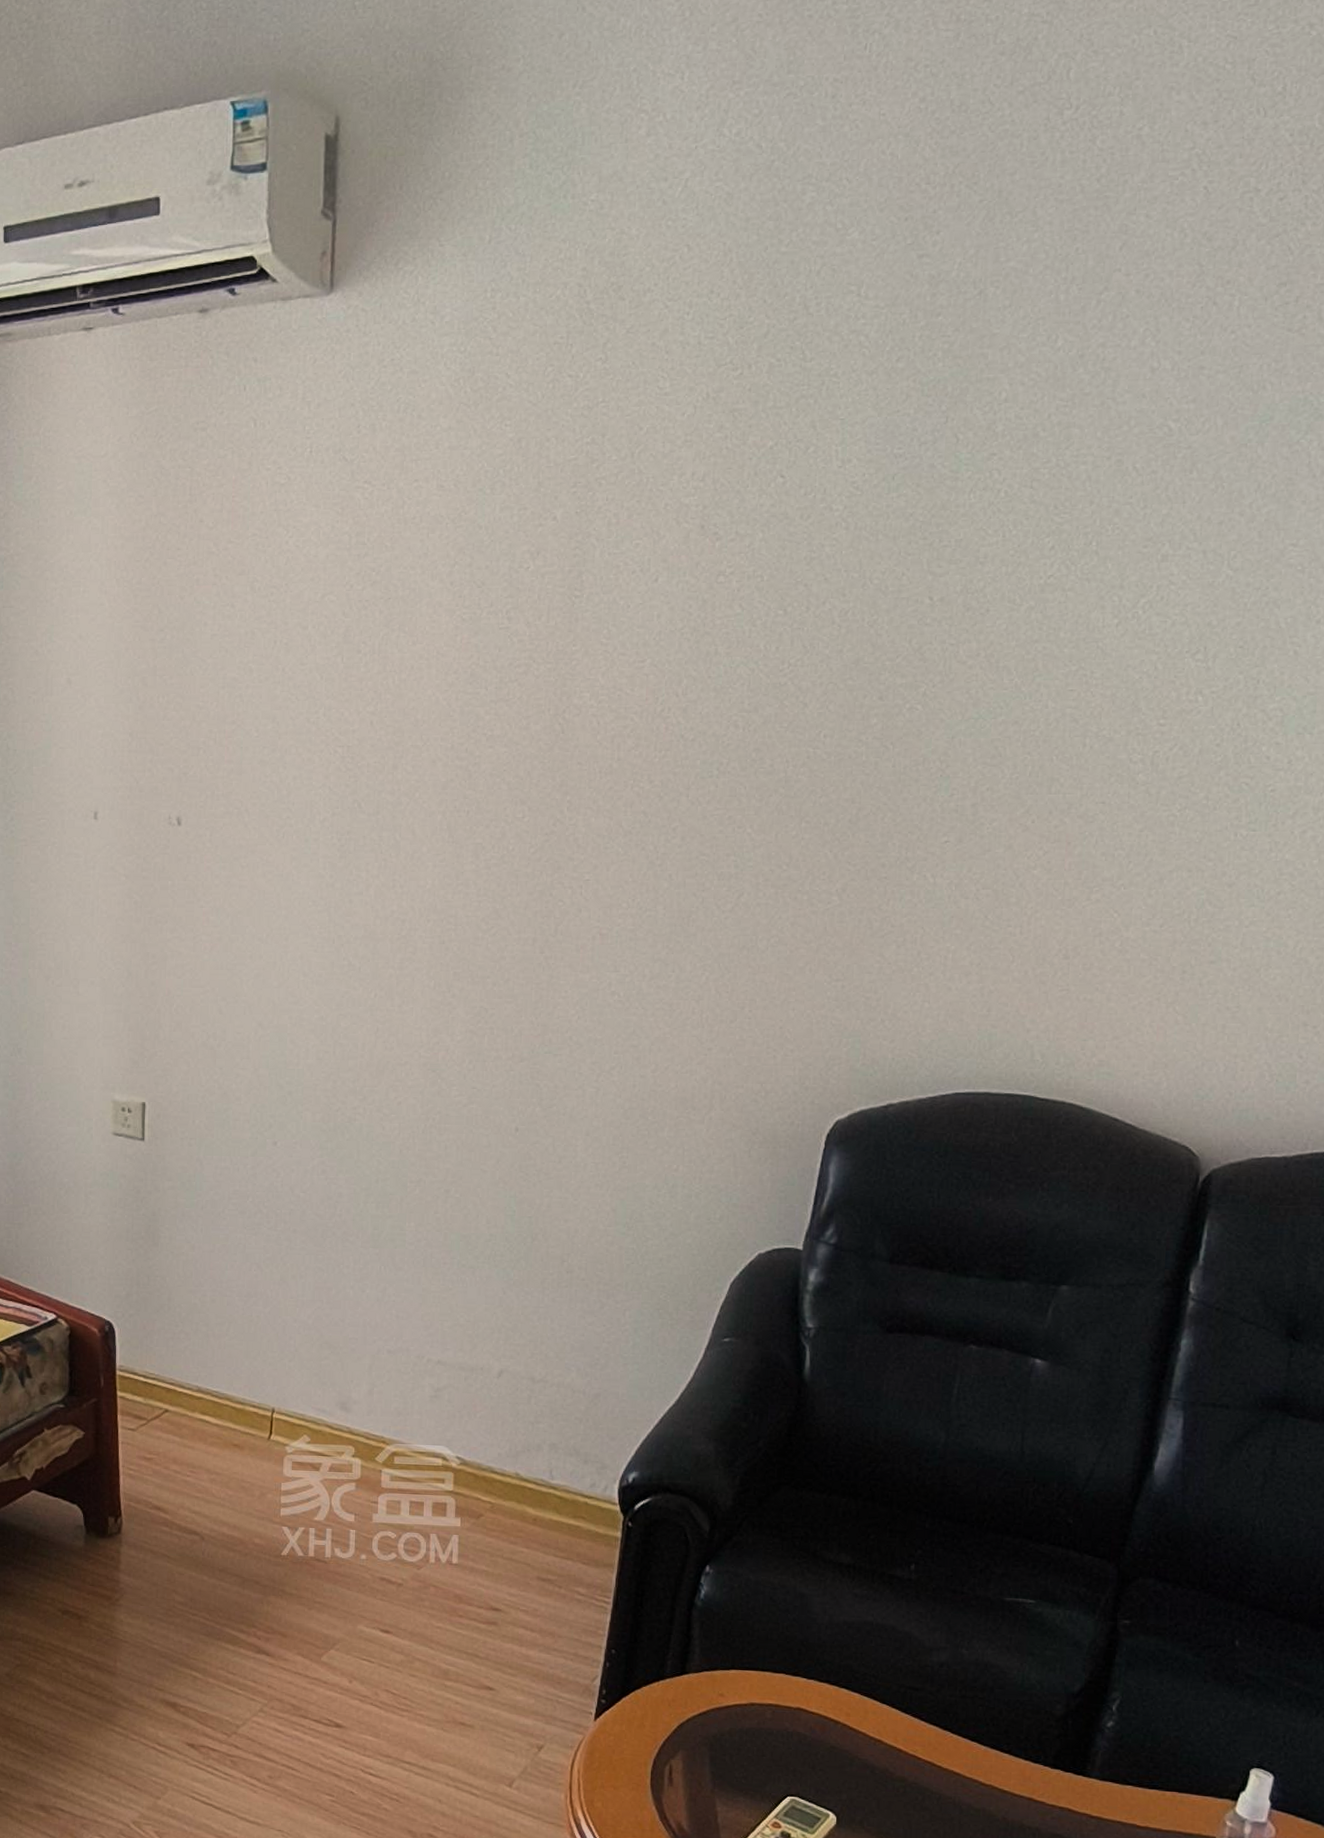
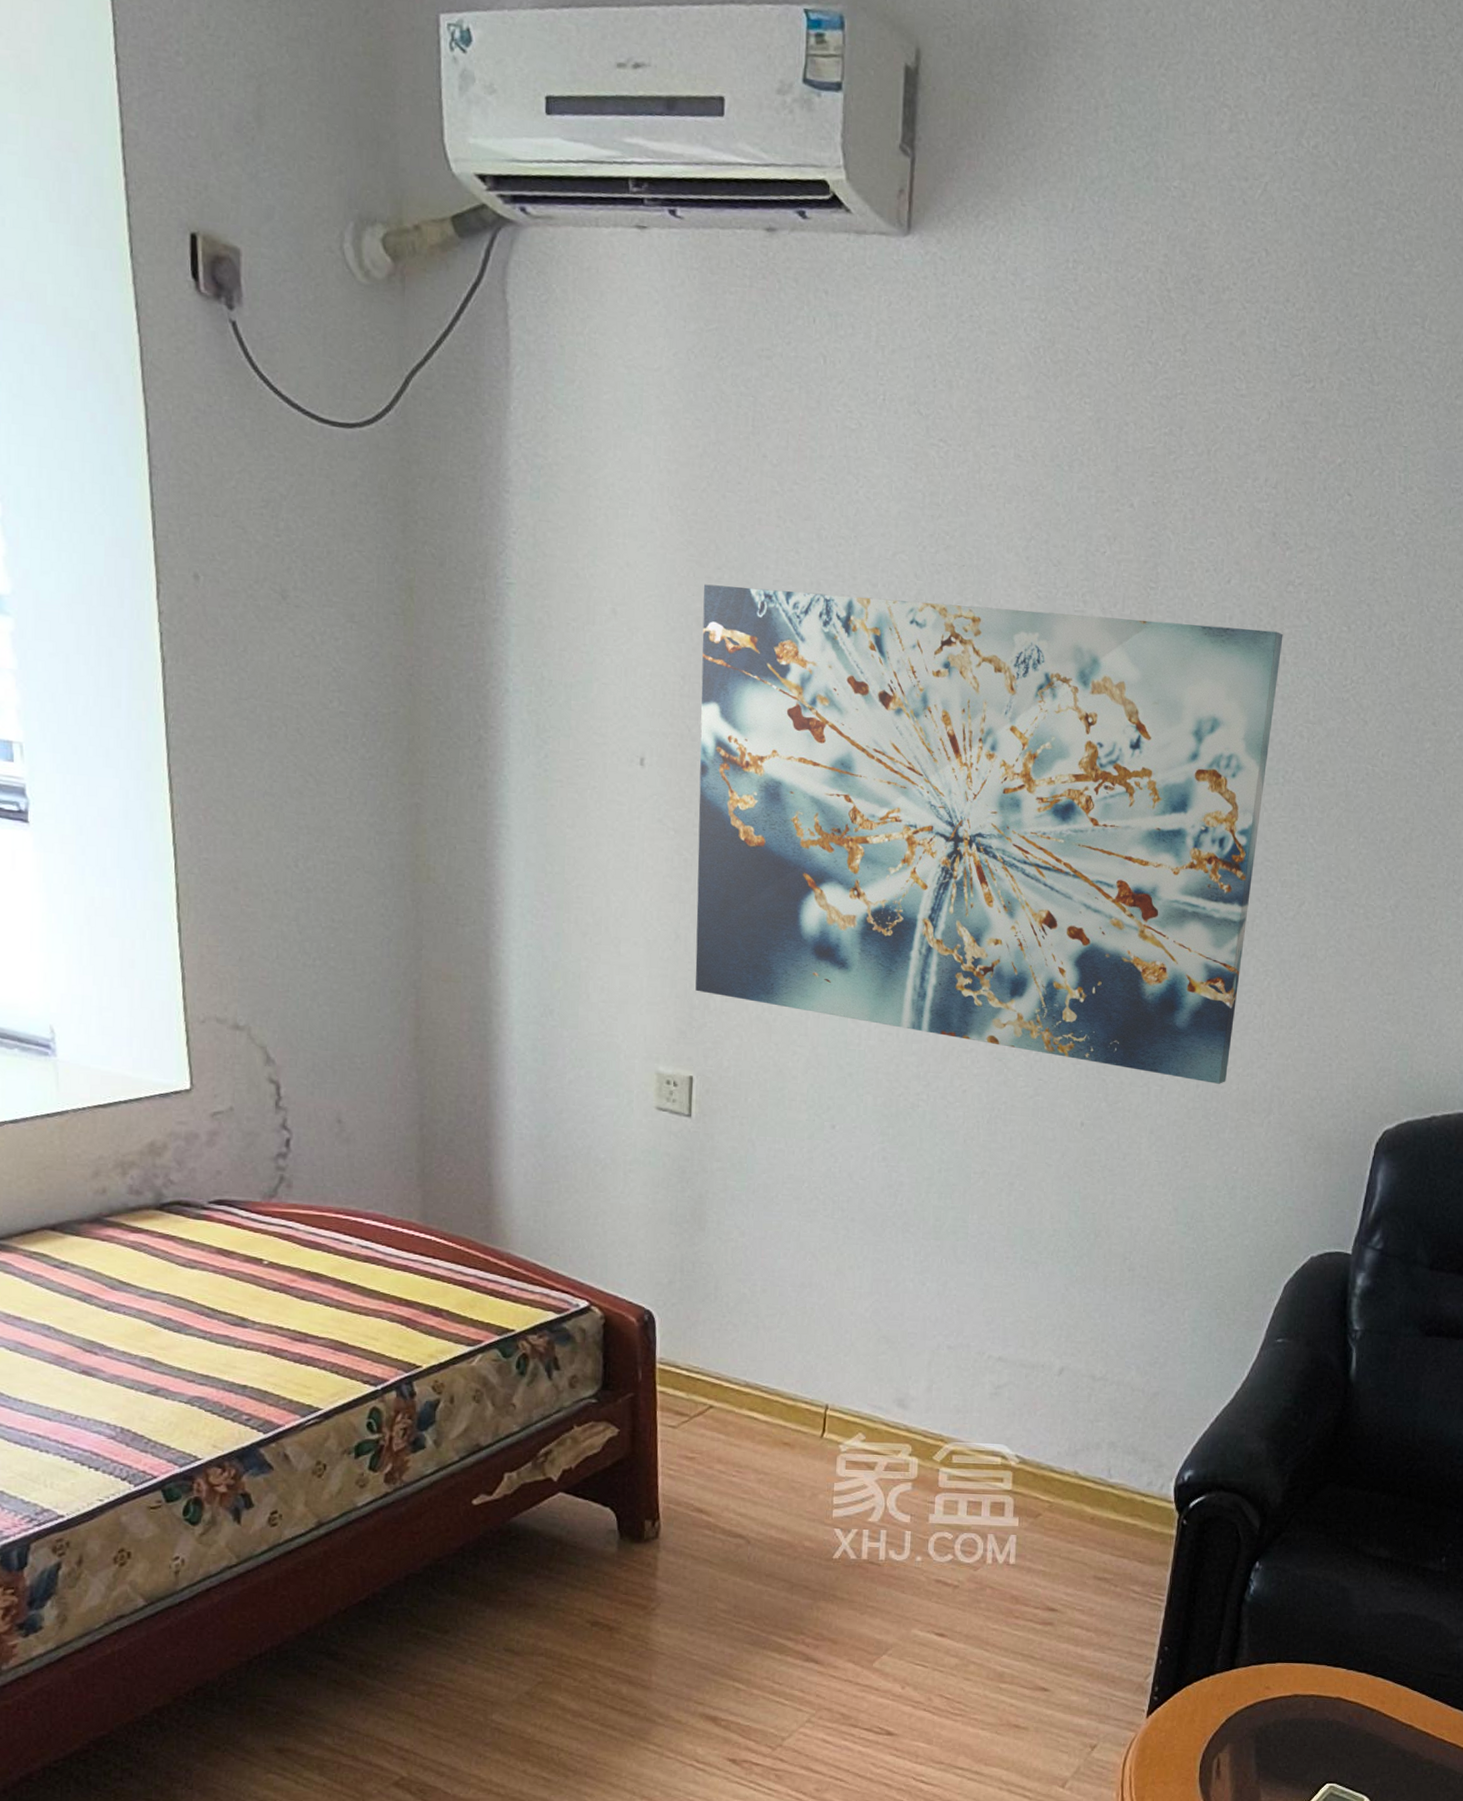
wall art: none [146,624,715,1083] -> present [695,584,1283,1084]

